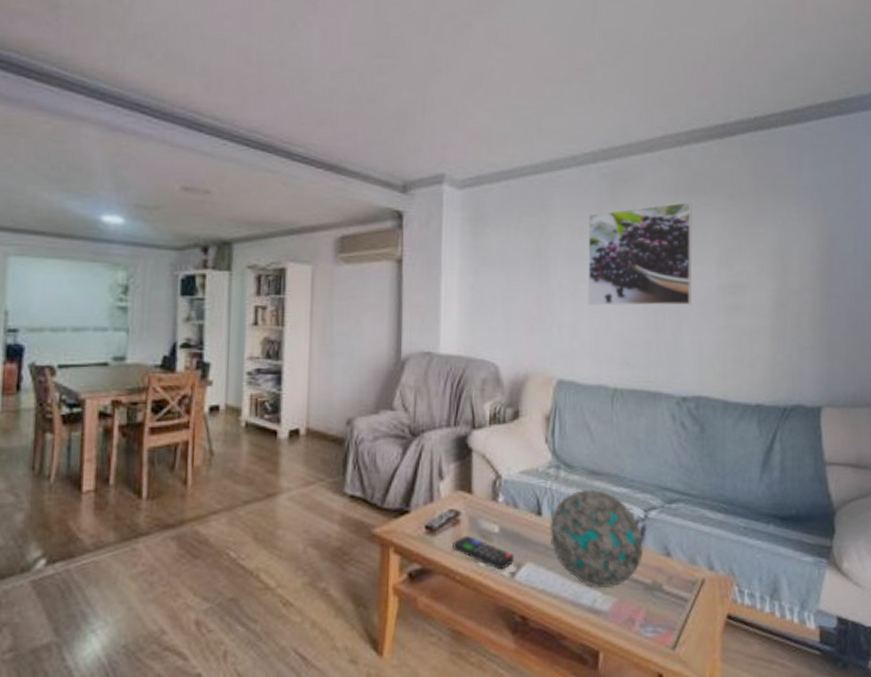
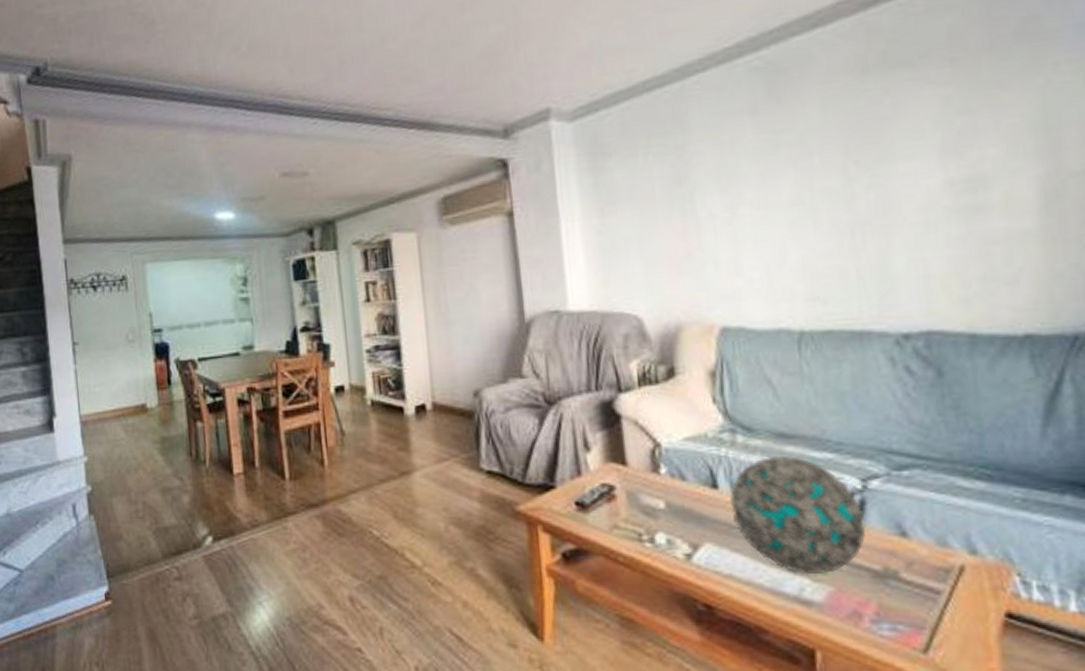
remote control: present [453,536,514,570] -> none [610,513,688,551]
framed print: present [587,201,693,306] -> none [740,79,906,233]

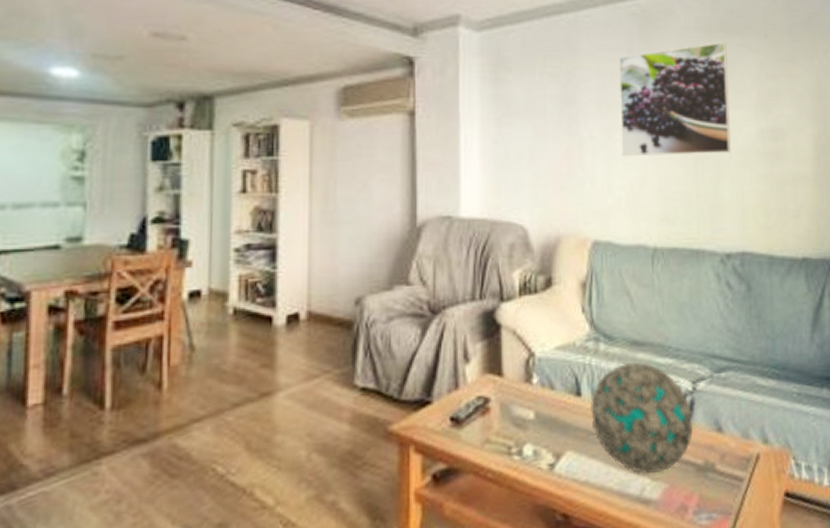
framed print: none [740,79,906,233] -> present [618,42,732,157]

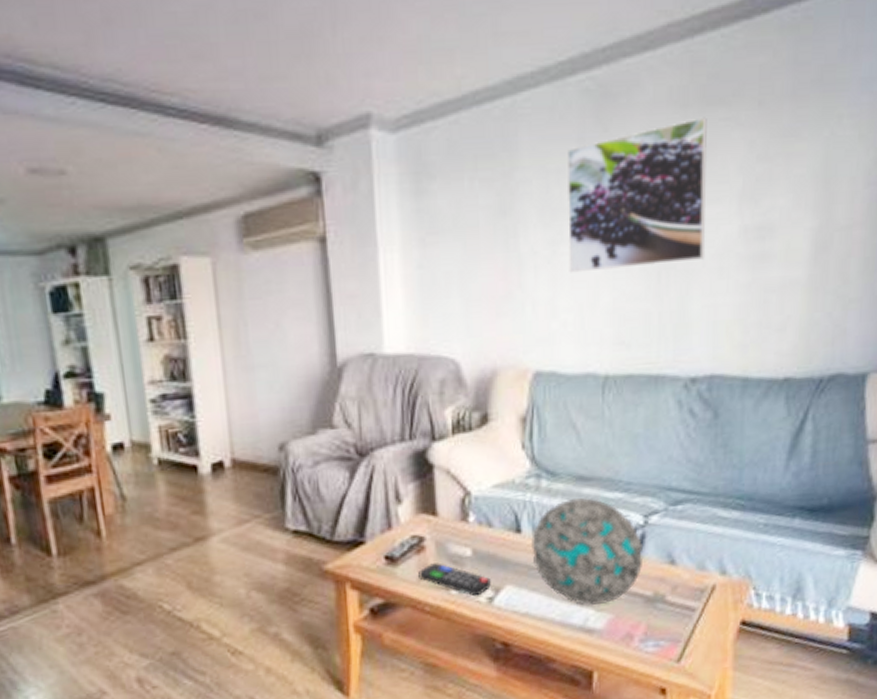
remote control: none [482,426,552,463] -> present [418,563,491,597]

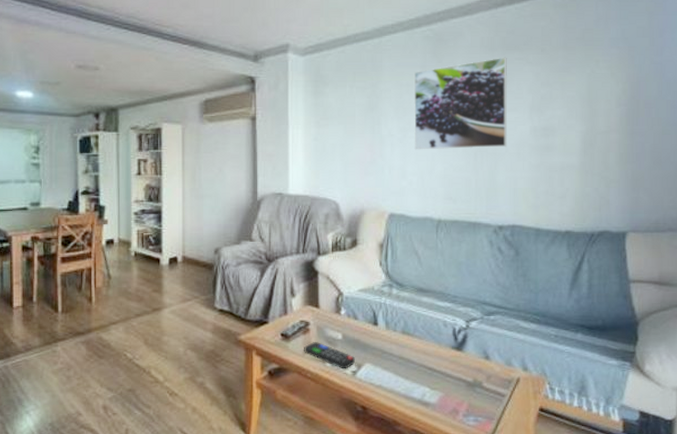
geode: present [530,497,642,606] -> none [384,304,465,385]

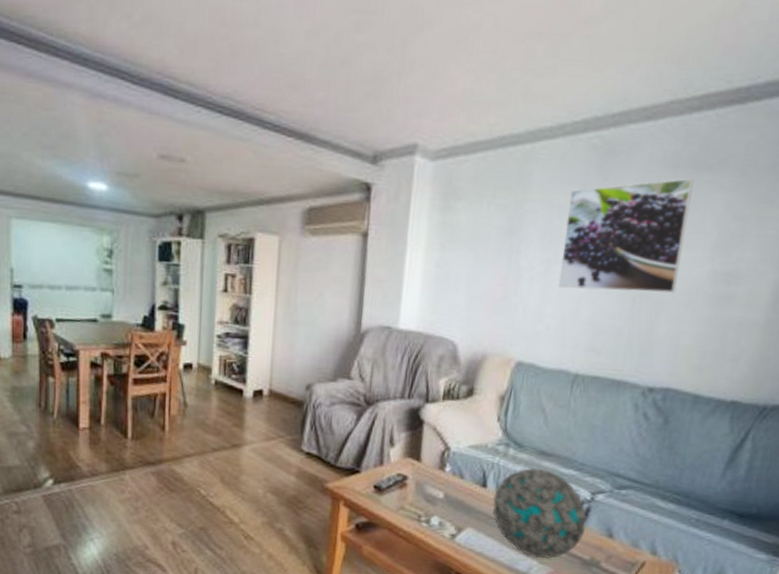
remote control: present [304,342,355,369] -> none [398,498,456,532]
geode: none [384,304,465,385] -> present [491,468,587,559]

